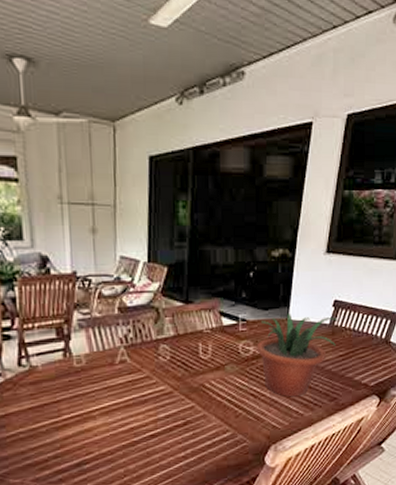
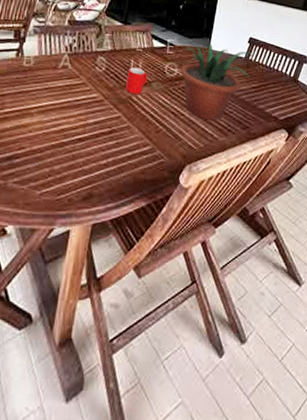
cup: none [196,351,219,381] -> present [126,67,147,95]

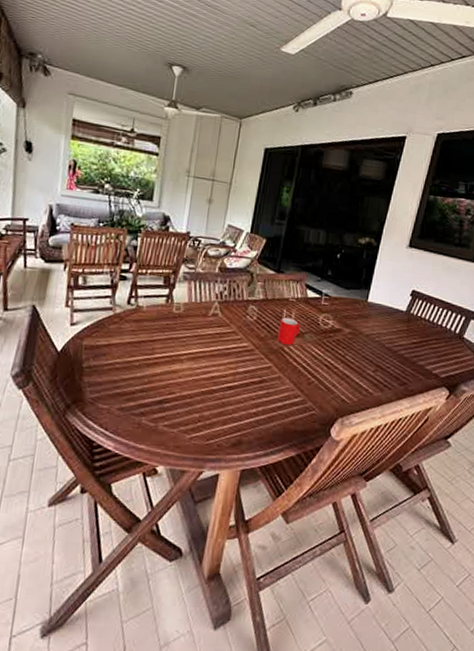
potted plant: present [180,43,253,121] -> none [335,295,415,376]

